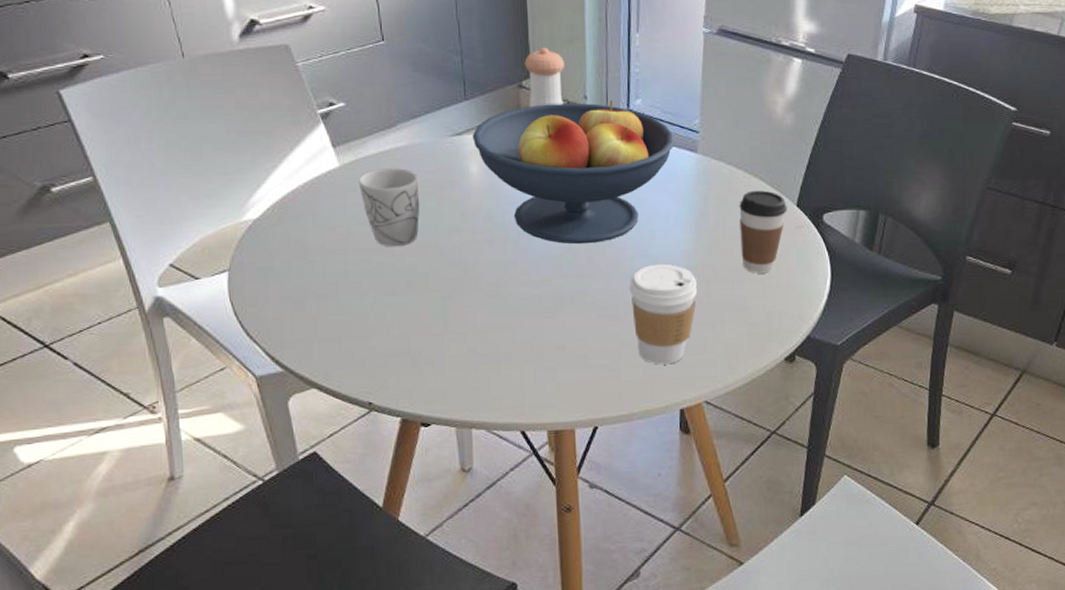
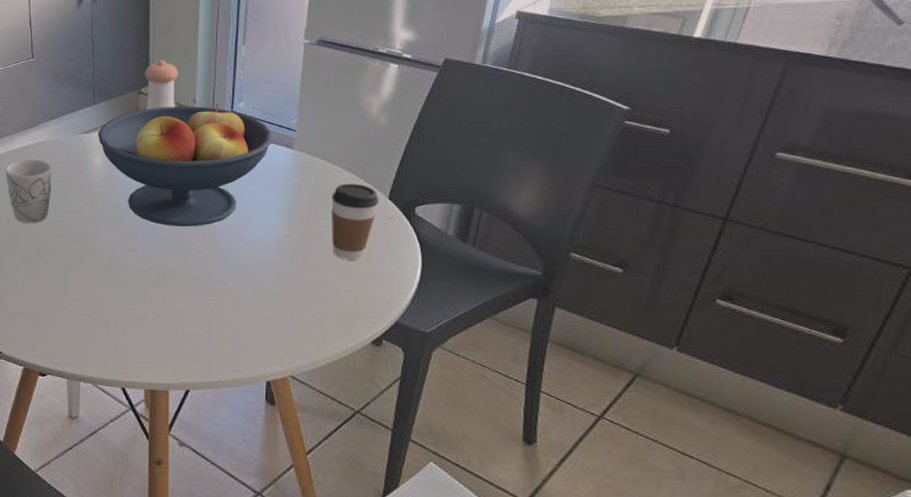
coffee cup: present [629,264,698,365] -> none [225,247,288,339]

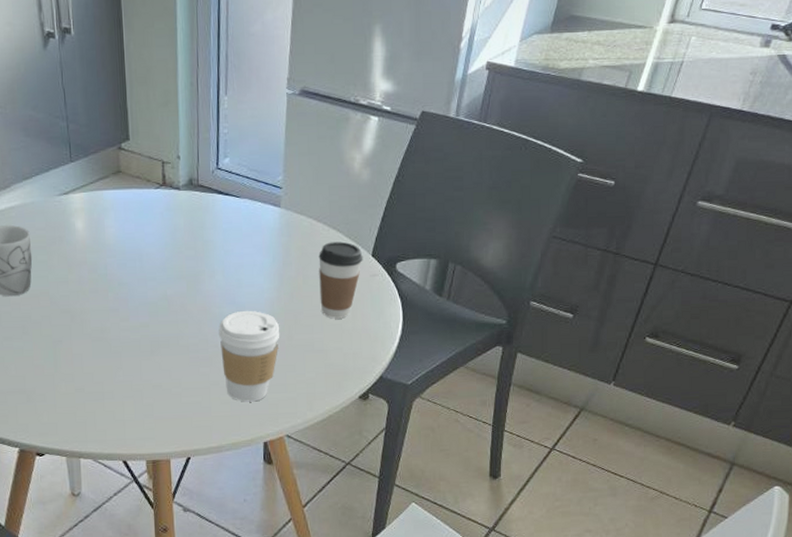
fruit bowl: present [97,102,272,227] -> none [77,159,260,293]
pepper shaker: present [144,59,178,110] -> none [123,111,159,167]
coffee cup: none [225,247,288,339] -> present [218,310,280,402]

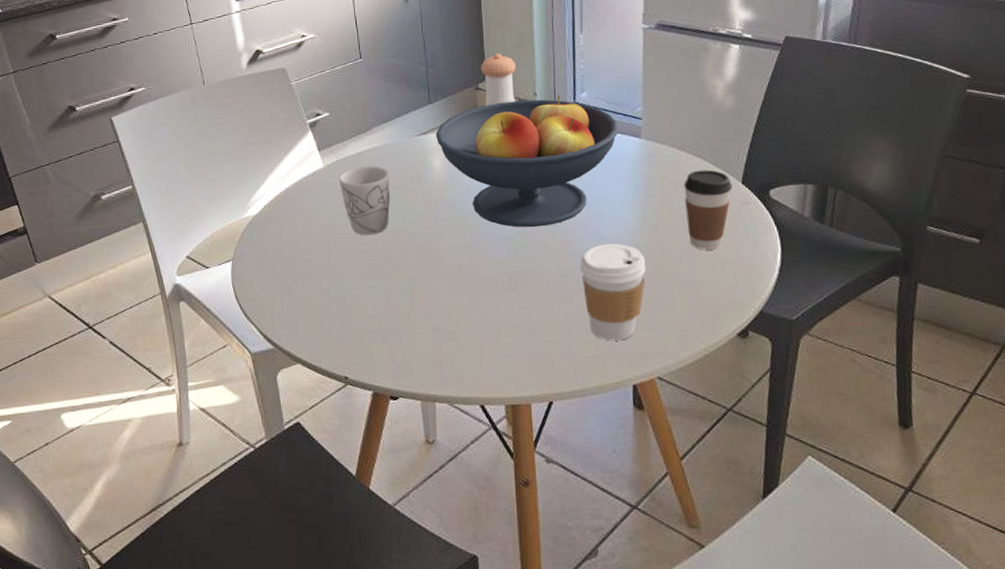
fruit bowl: none [77,159,260,293] -> present [435,94,619,228]
pepper shaker: none [123,111,159,167] -> present [480,53,516,106]

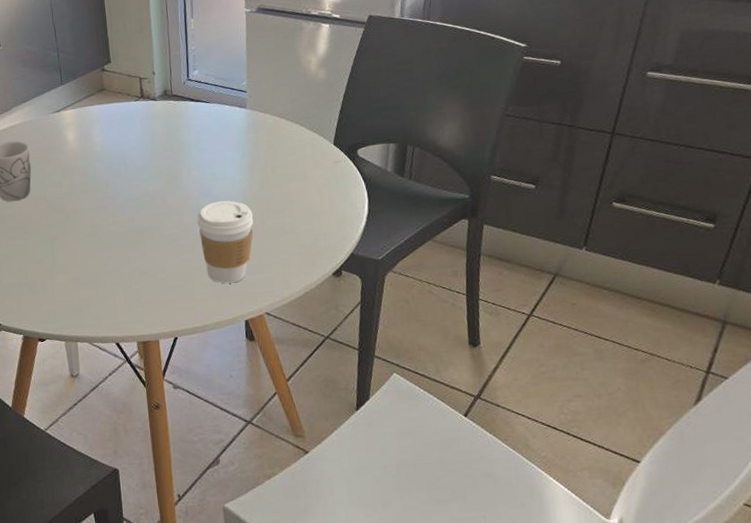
fruit bowl: present [435,94,619,228] -> none [68,73,227,190]
pepper shaker: present [480,53,516,106] -> none [105,38,137,85]
coffee cup: present [684,169,733,250] -> none [284,134,326,204]

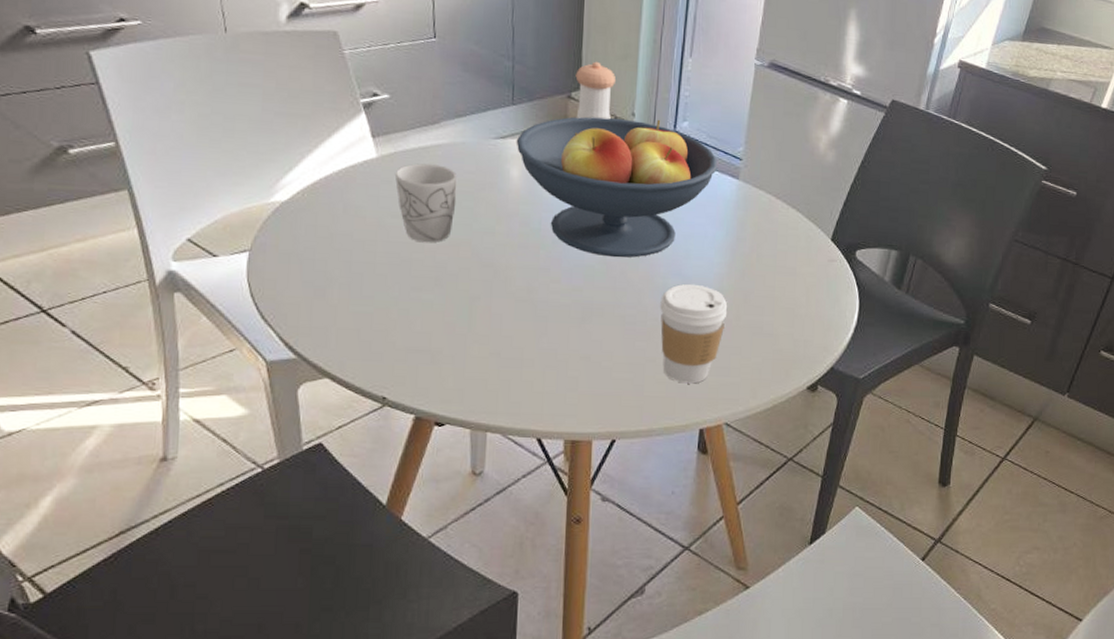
fruit bowl: none [68,73,227,190] -> present [516,116,718,258]
pepper shaker: none [105,38,137,85] -> present [575,61,615,120]

